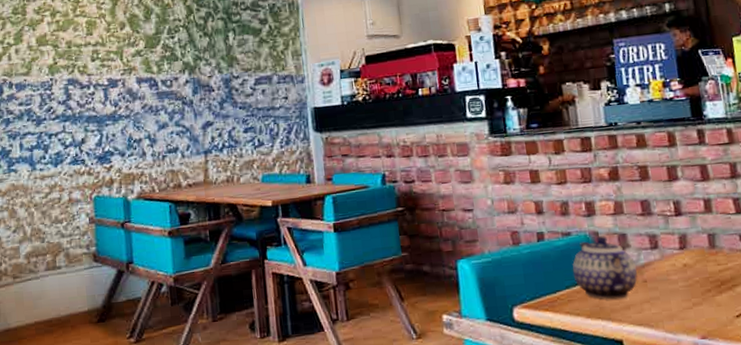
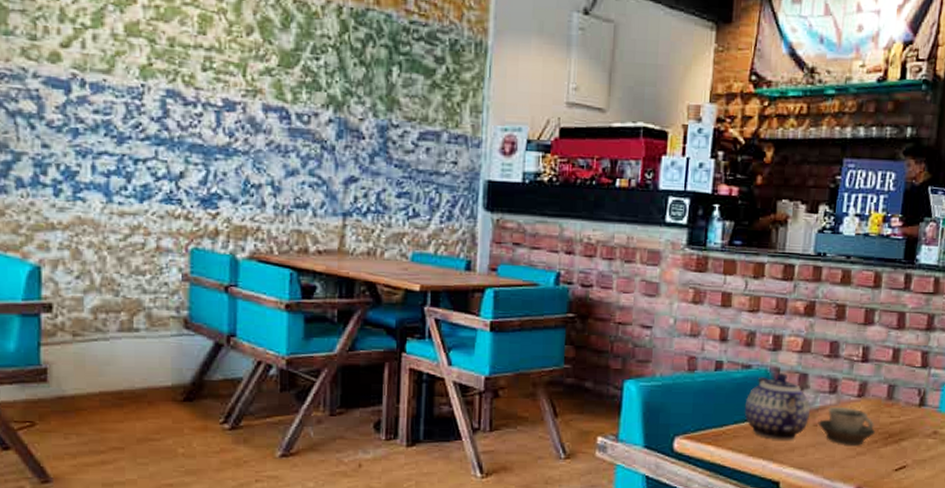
cup: none [646,260,707,297] -> present [818,406,876,445]

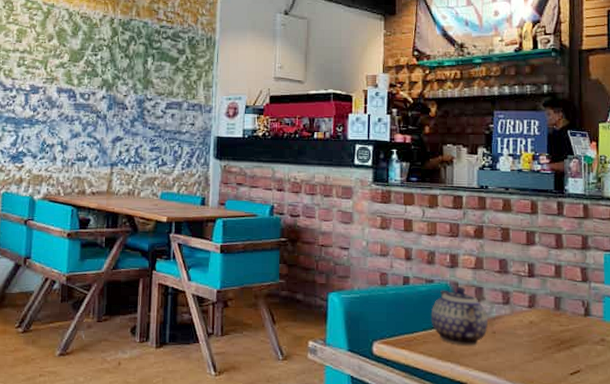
cup: present [818,406,876,445] -> none [496,316,549,351]

